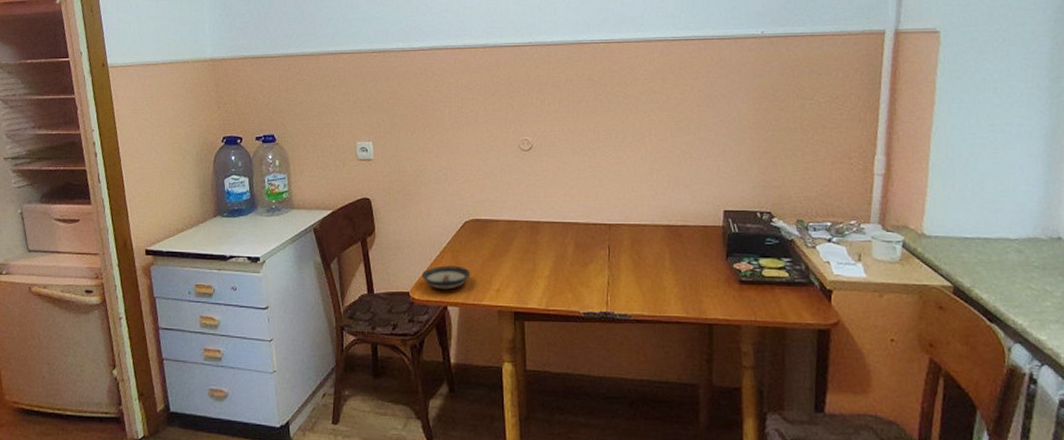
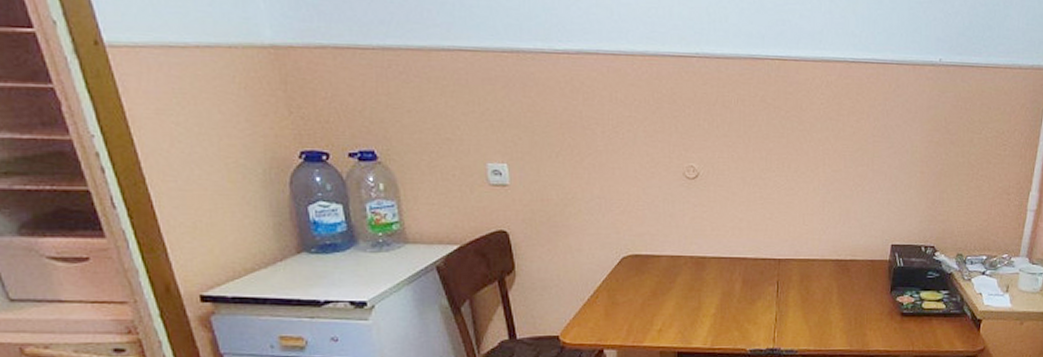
saucer: present [421,265,471,290] -> none [572,305,630,332]

